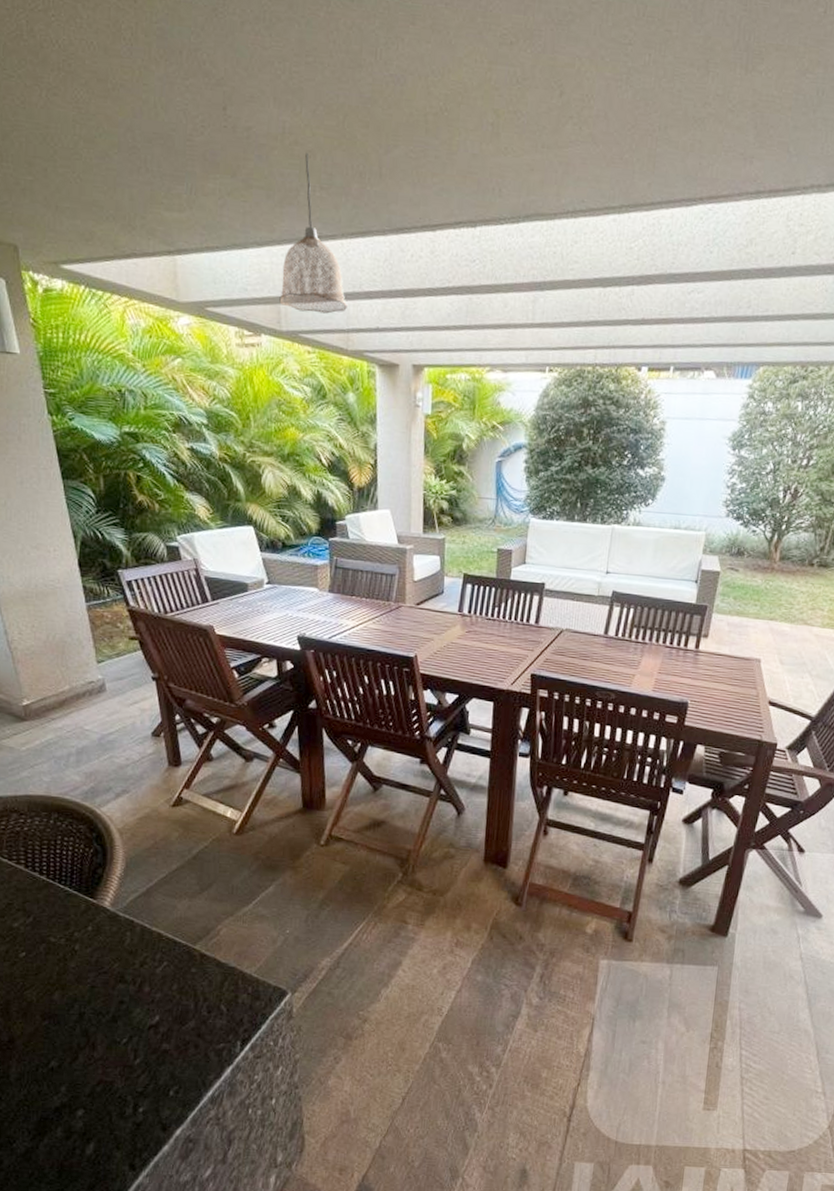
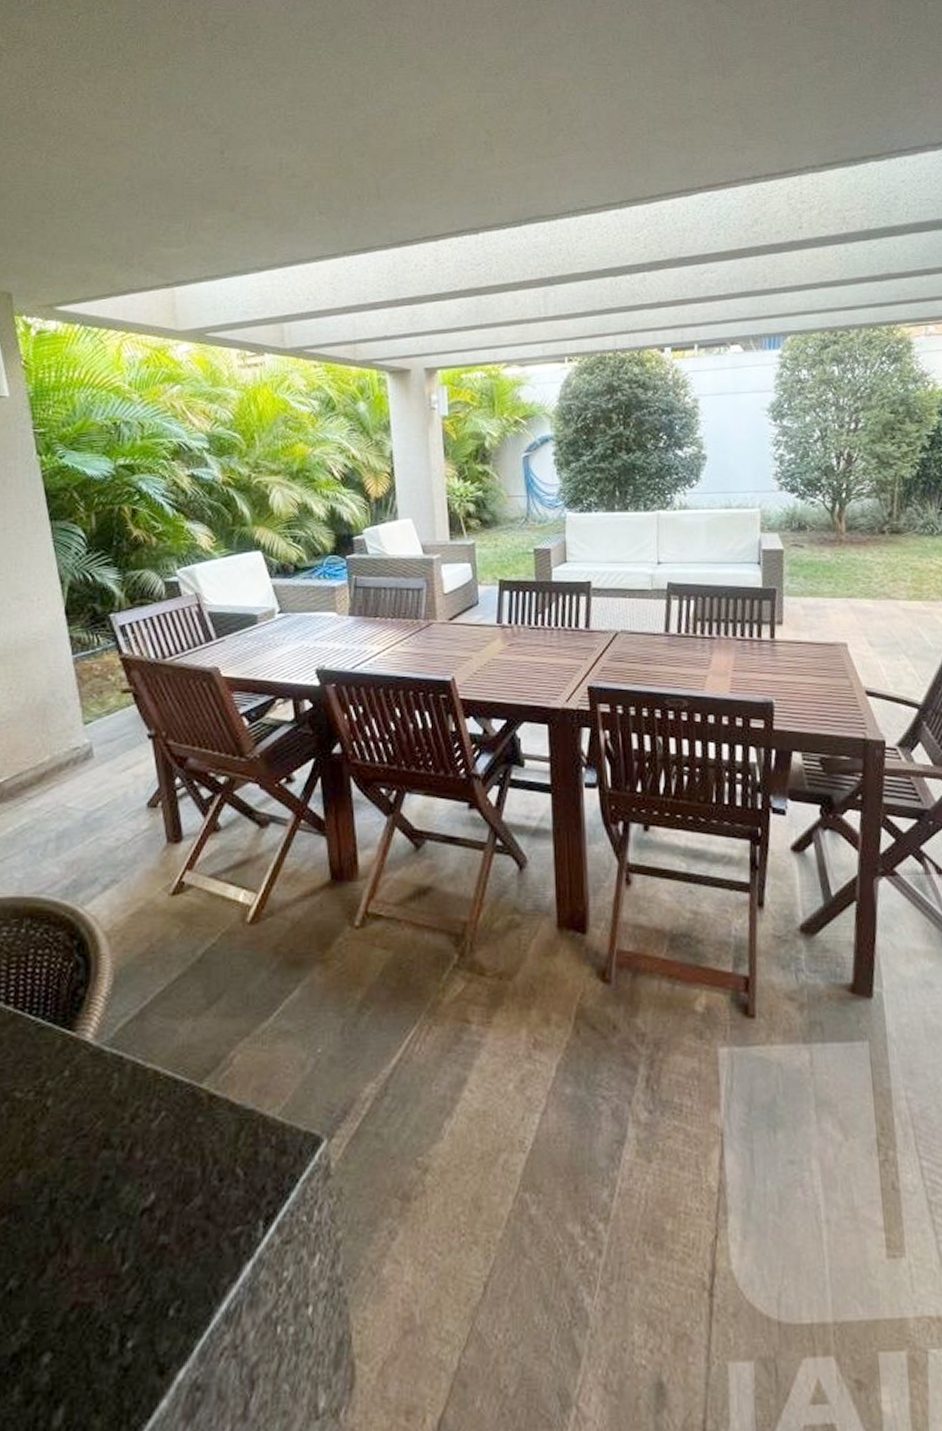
pendant lamp: present [279,152,349,314] -> none [282,183,354,328]

